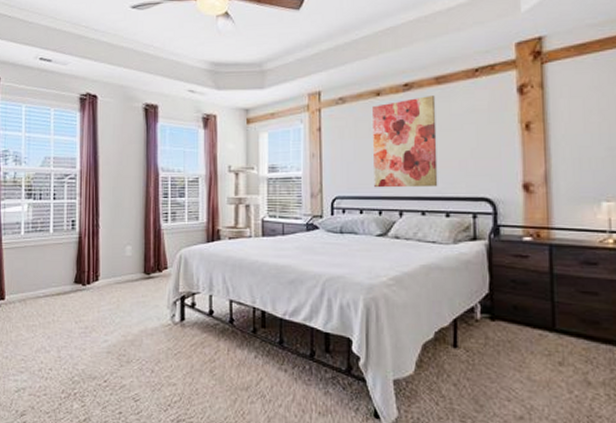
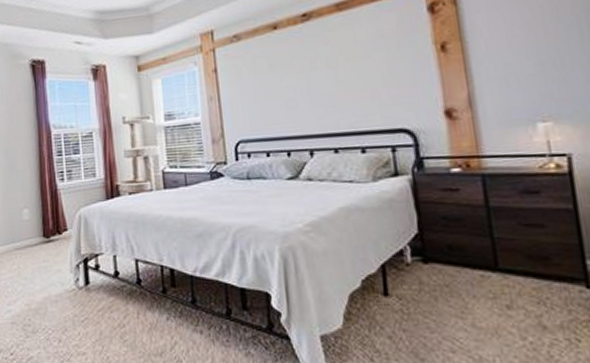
wall art: present [373,96,438,188] -> none [270,24,350,128]

